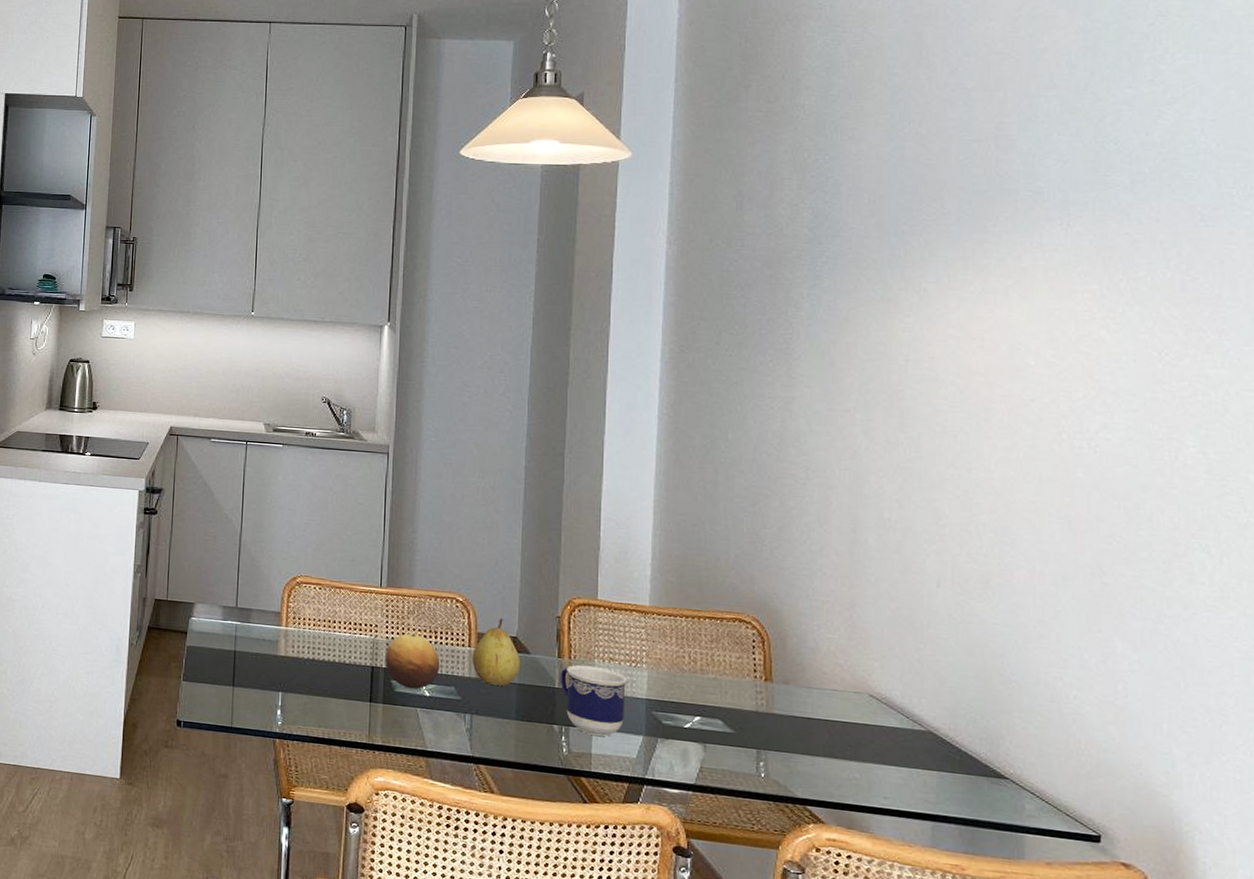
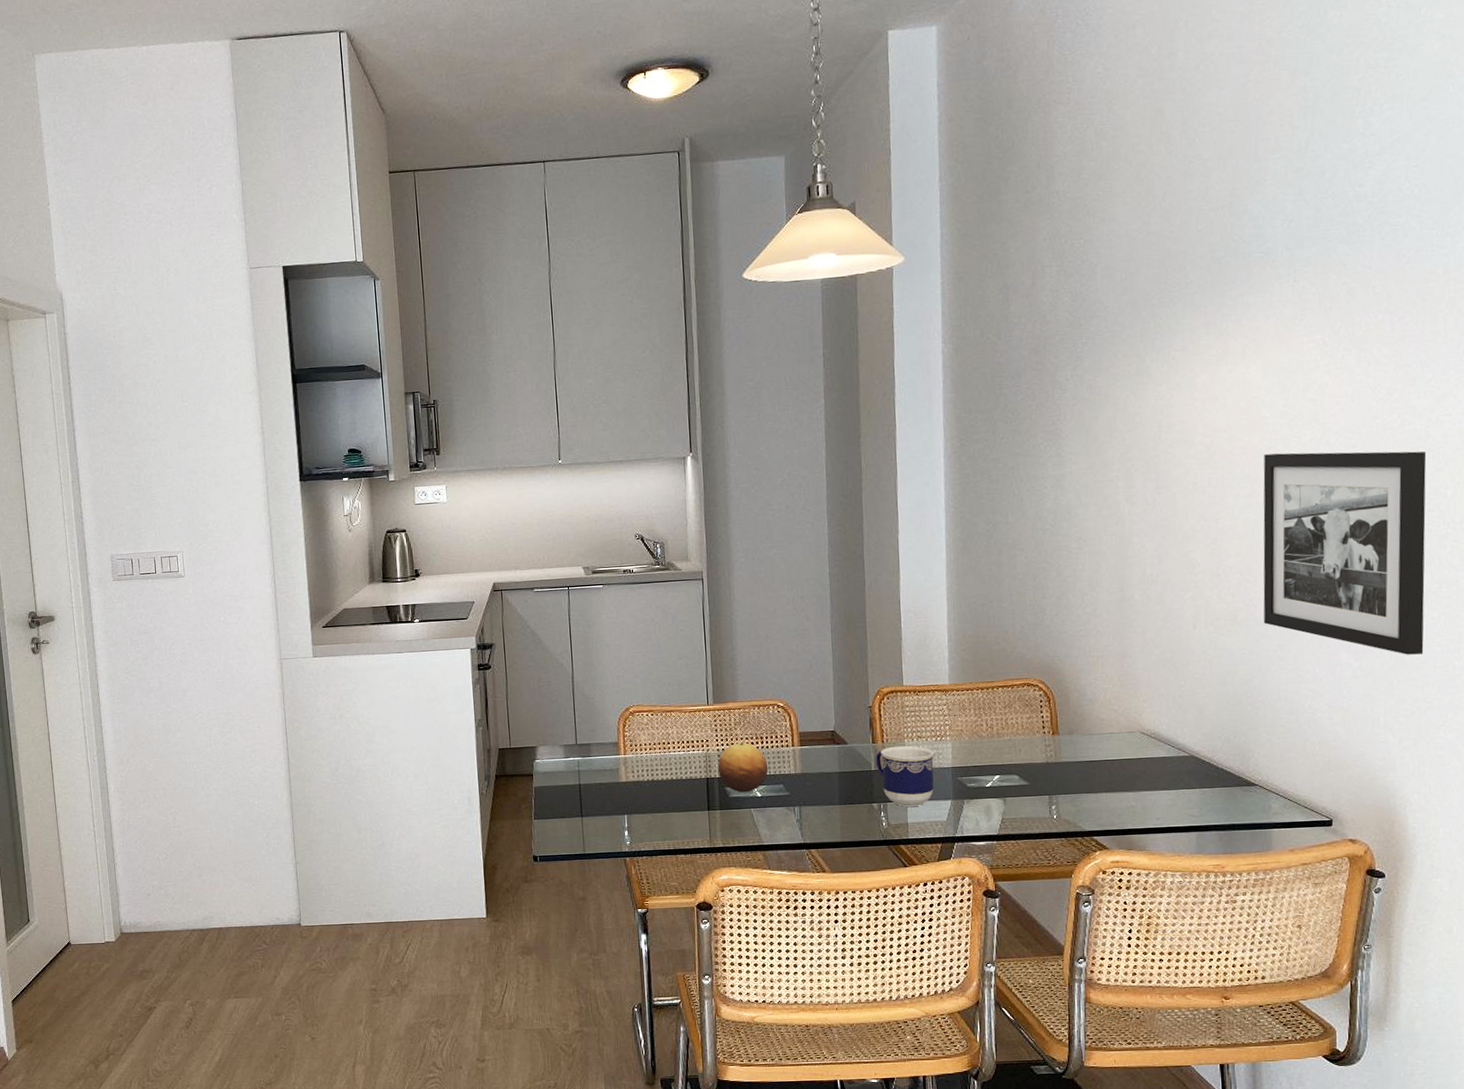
fruit: present [472,618,520,686] -> none [796,715,839,777]
picture frame: none [1021,406,1224,658] -> present [1263,451,1427,655]

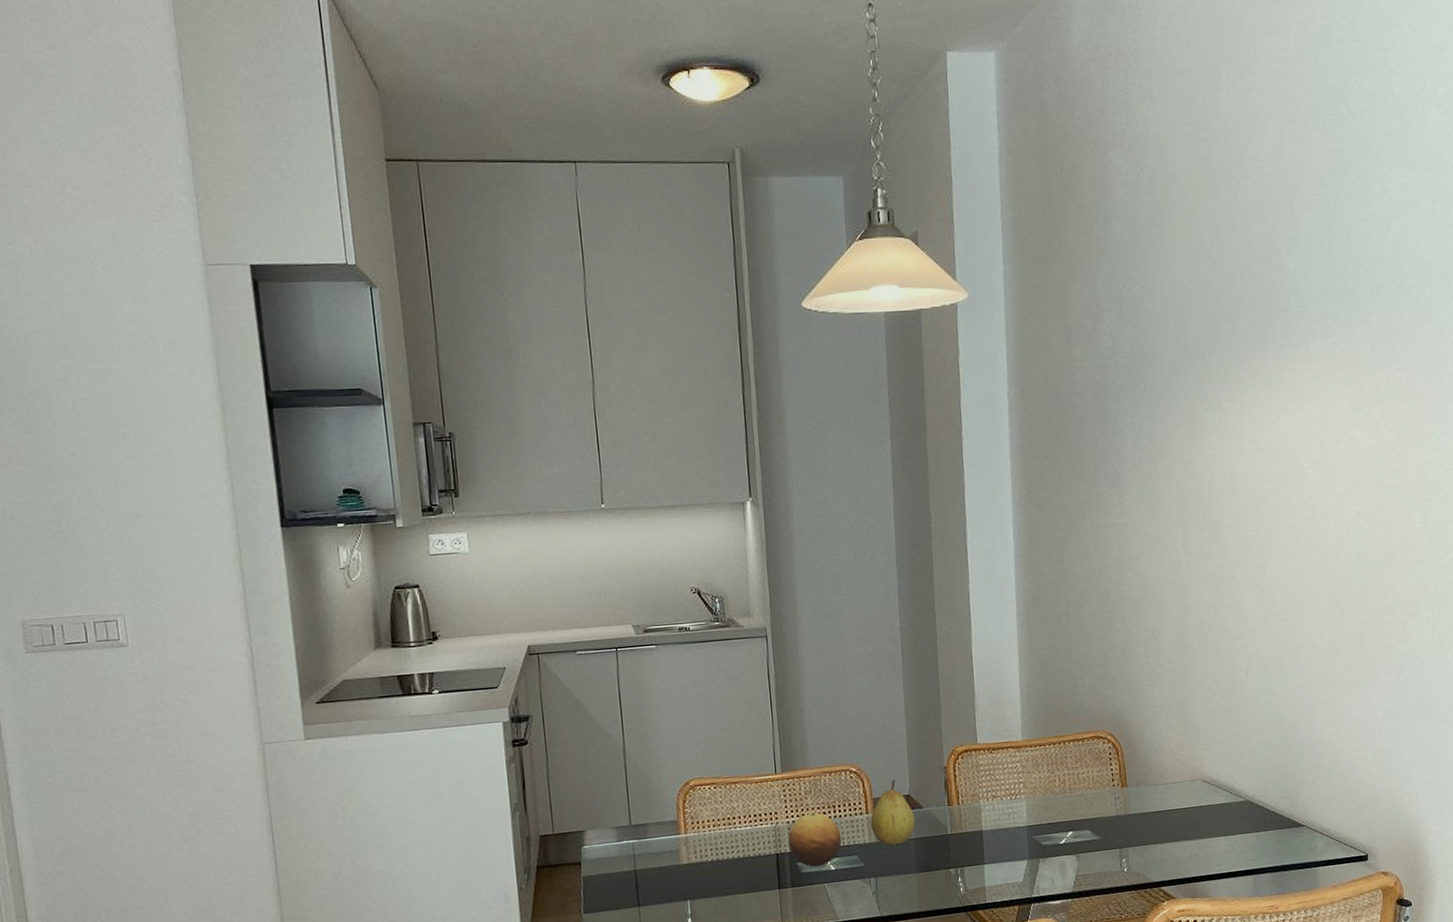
fruit: none [796,715,839,777] -> present [870,779,915,845]
cup: present [875,745,935,807] -> none [951,806,1010,870]
picture frame: present [1263,451,1427,655] -> none [1303,502,1439,695]

